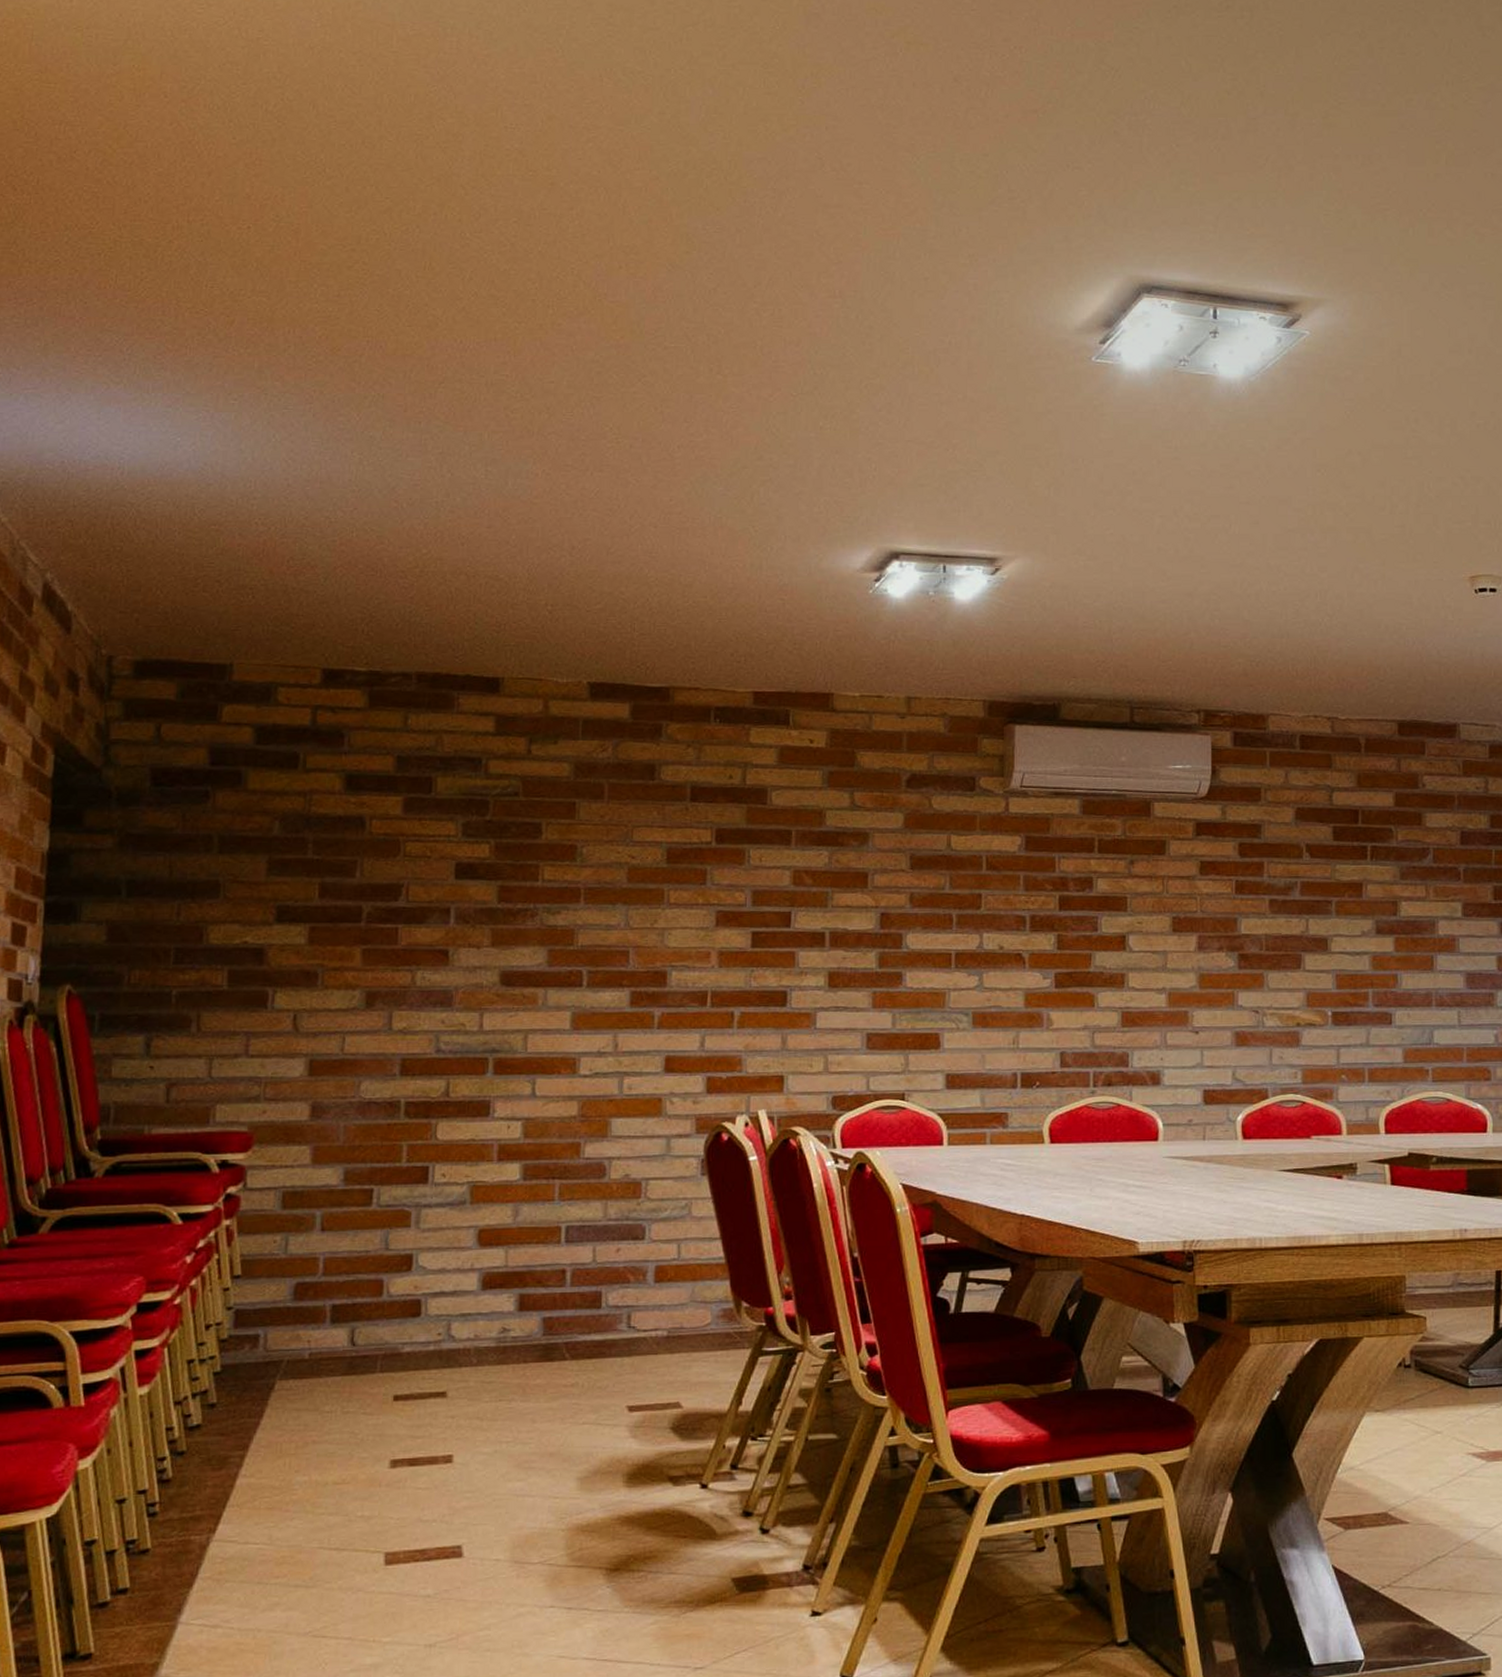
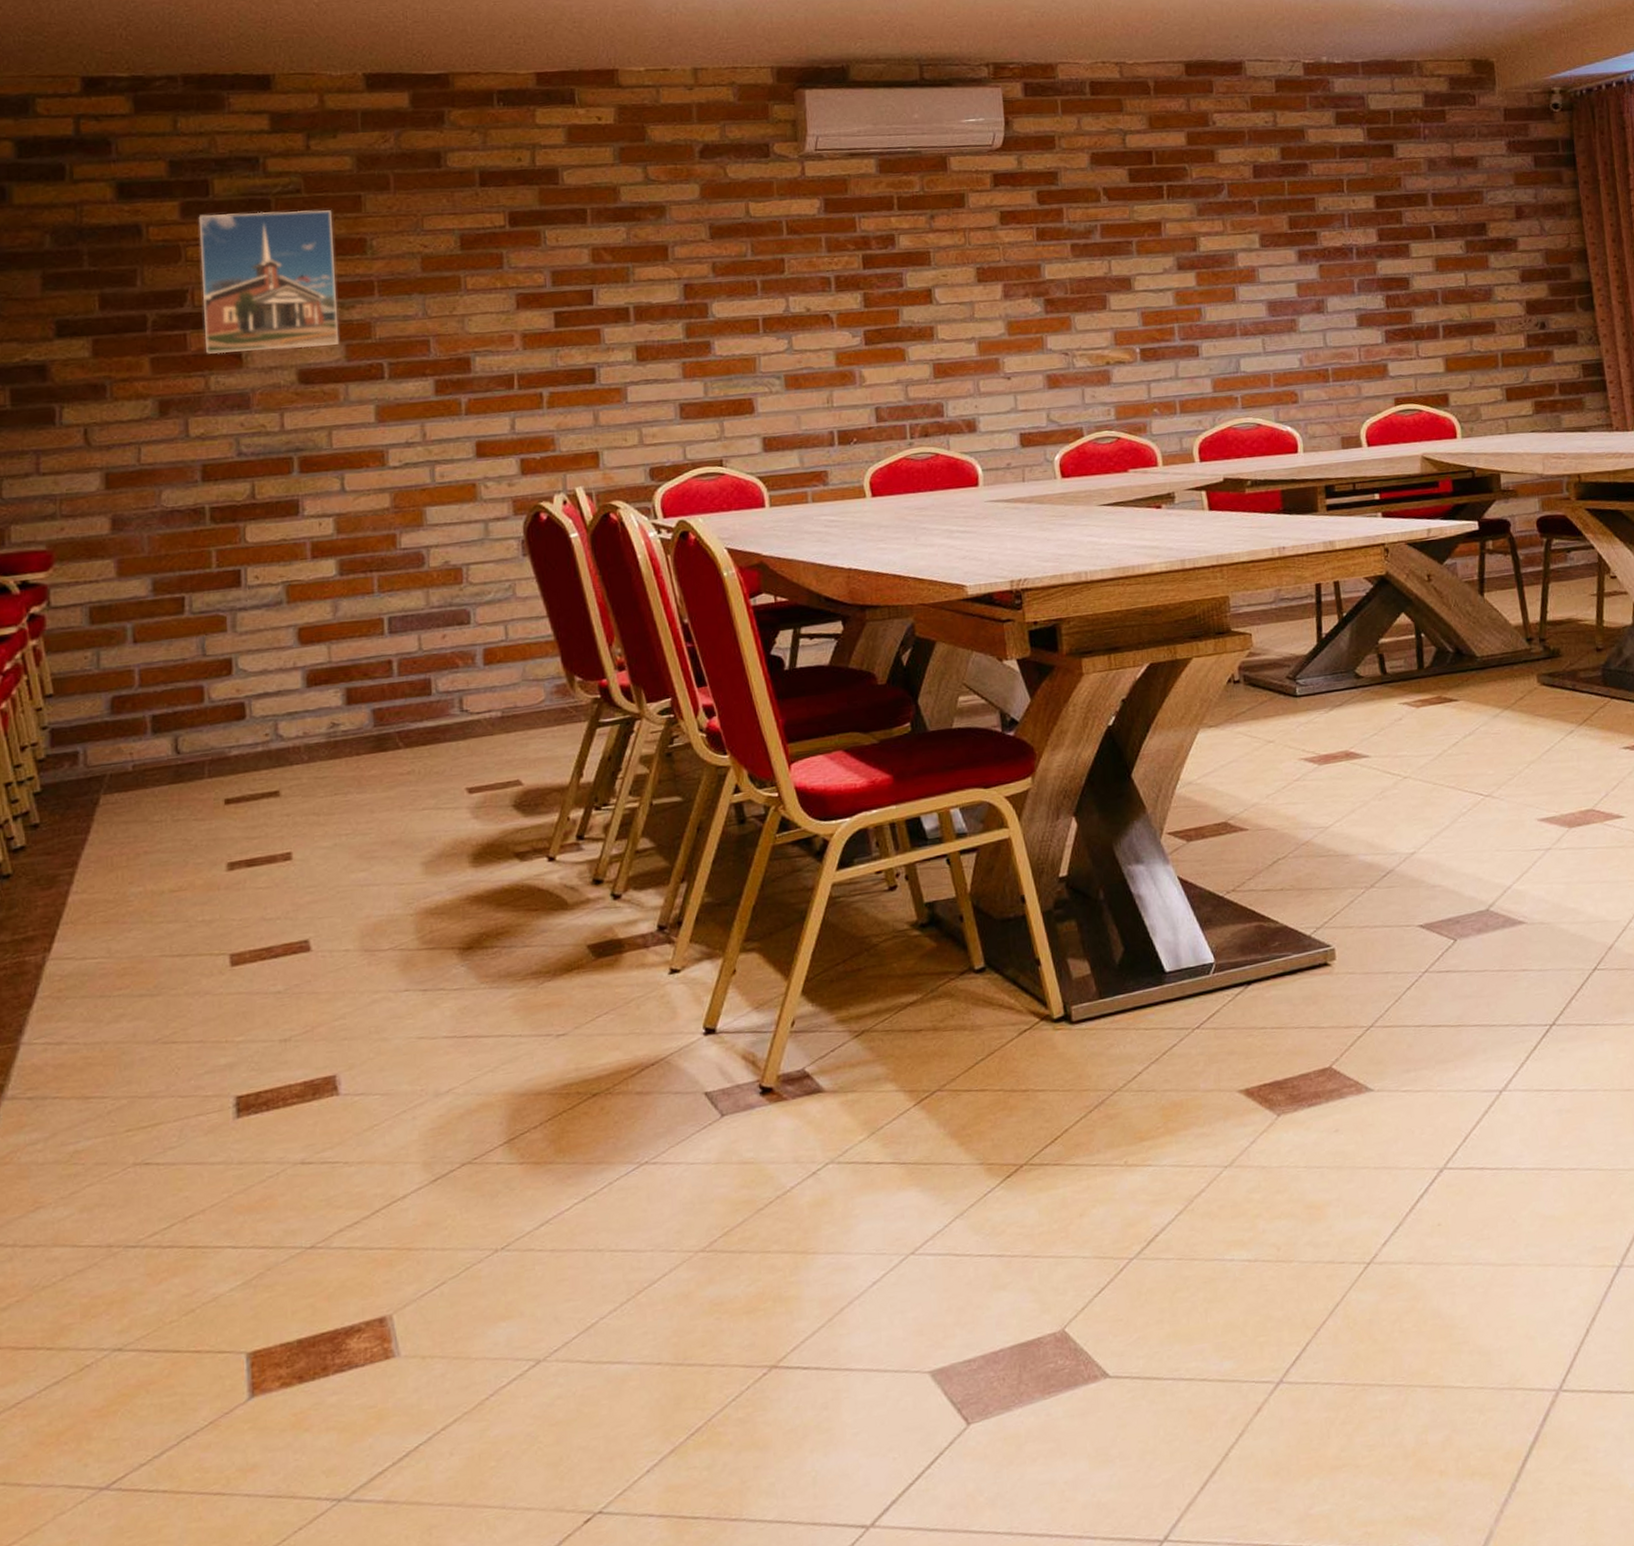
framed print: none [415,811,546,951] -> present [198,210,340,354]

